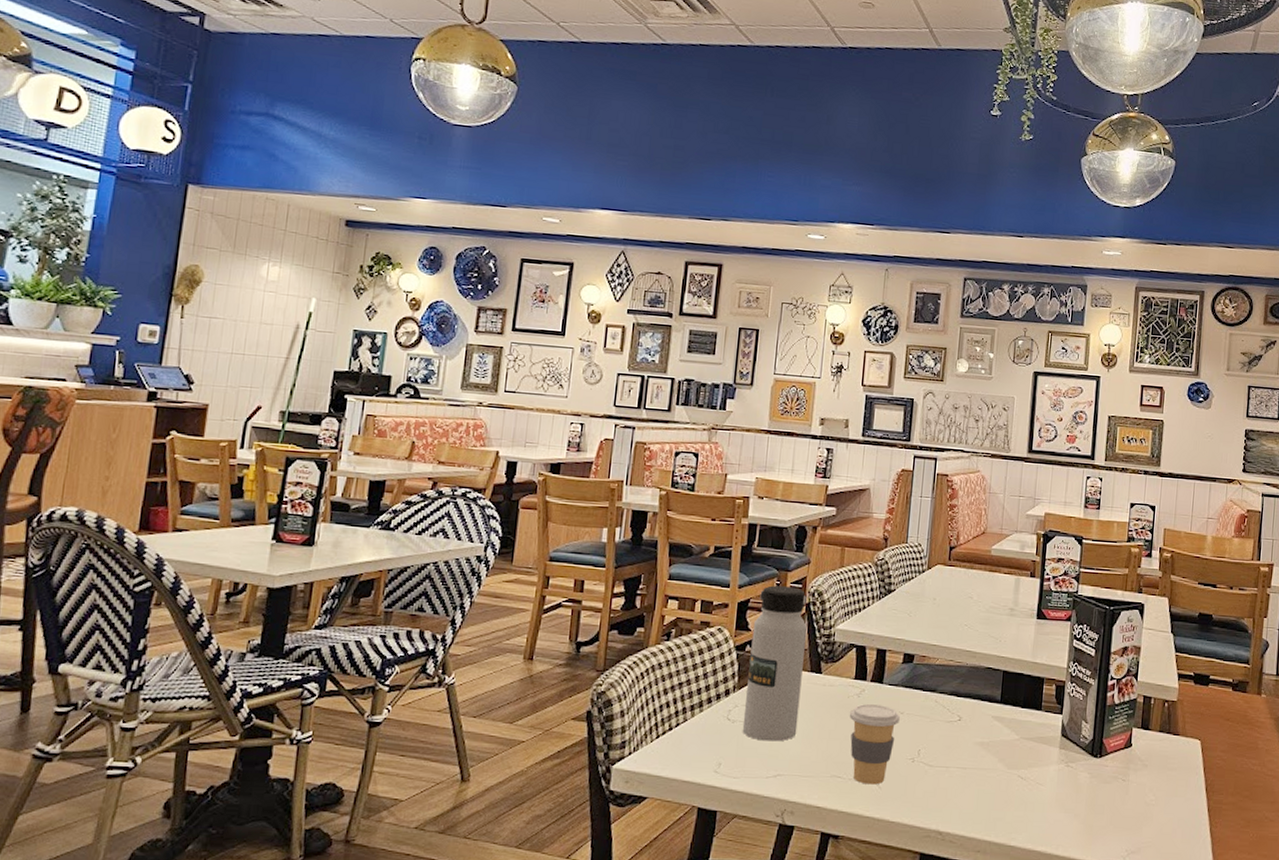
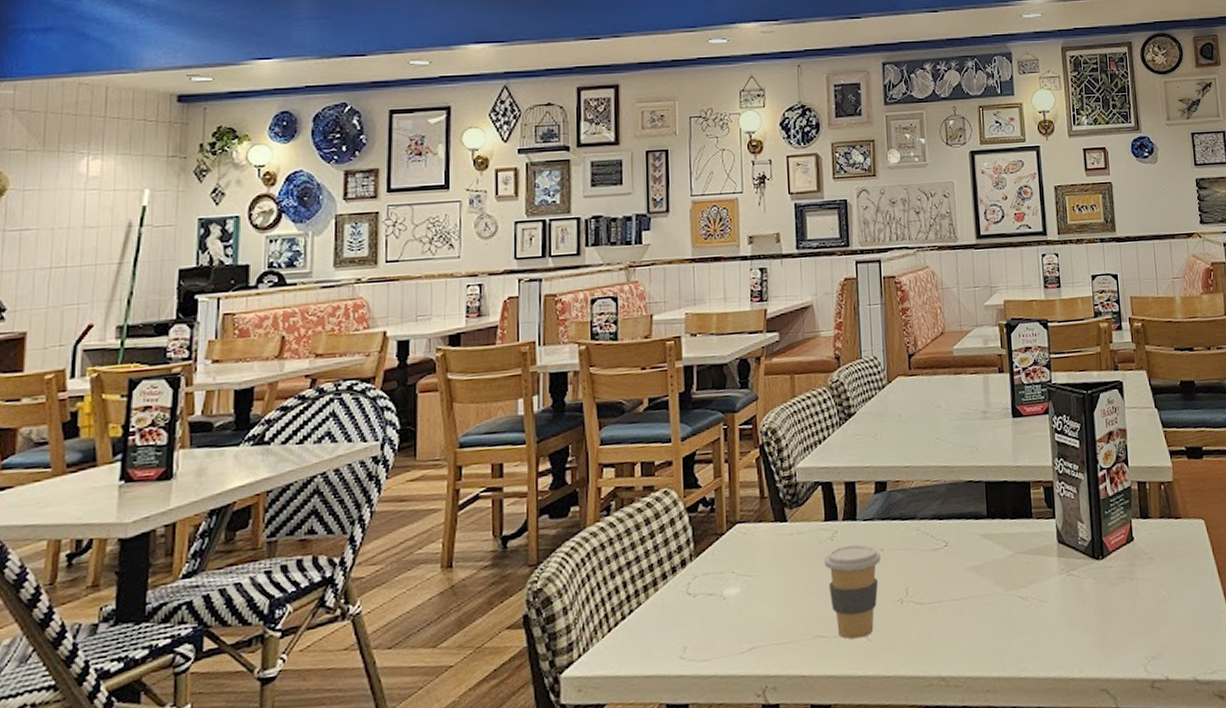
water bottle: present [742,585,808,742] -> none [703,429,768,612]

